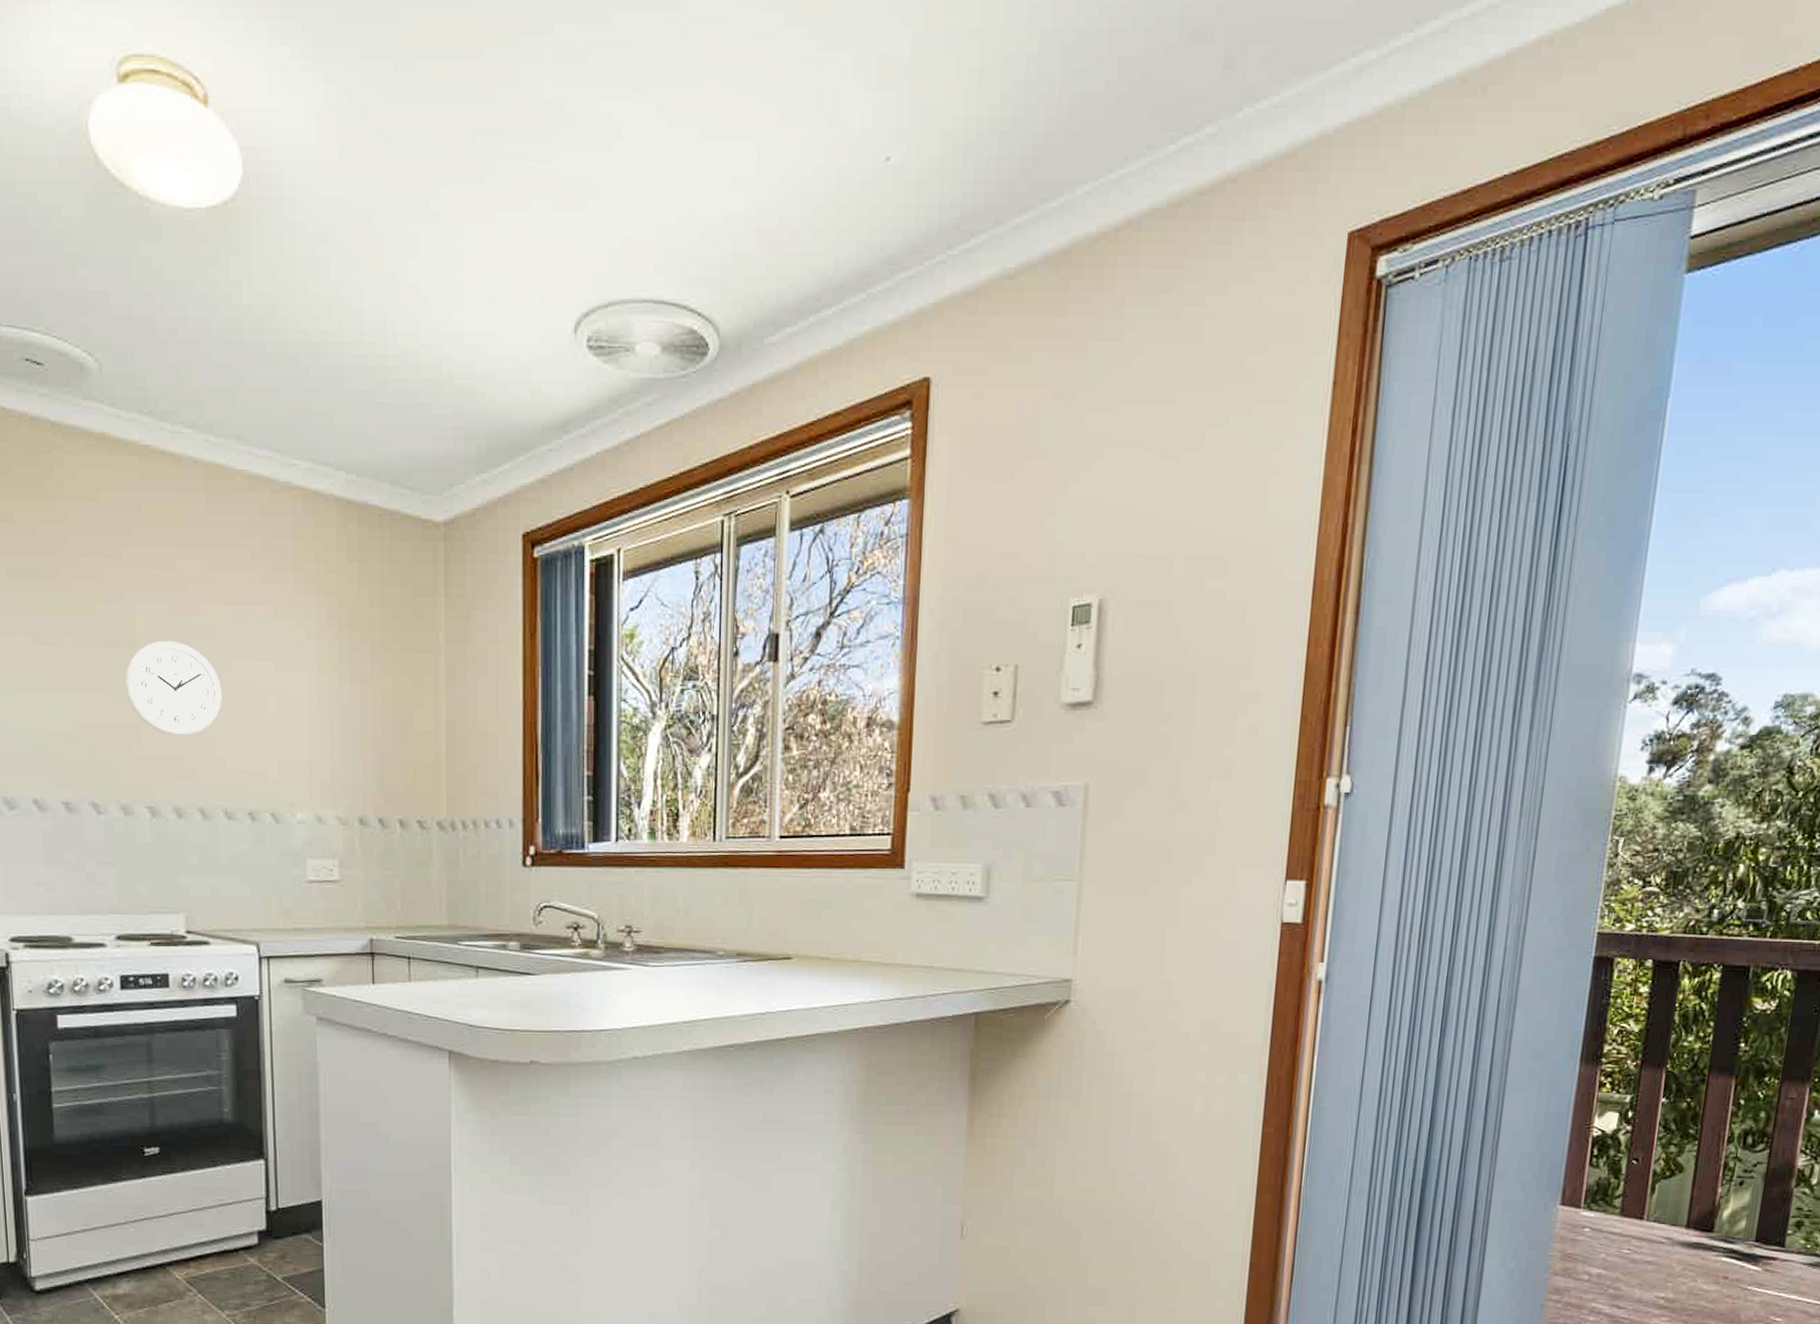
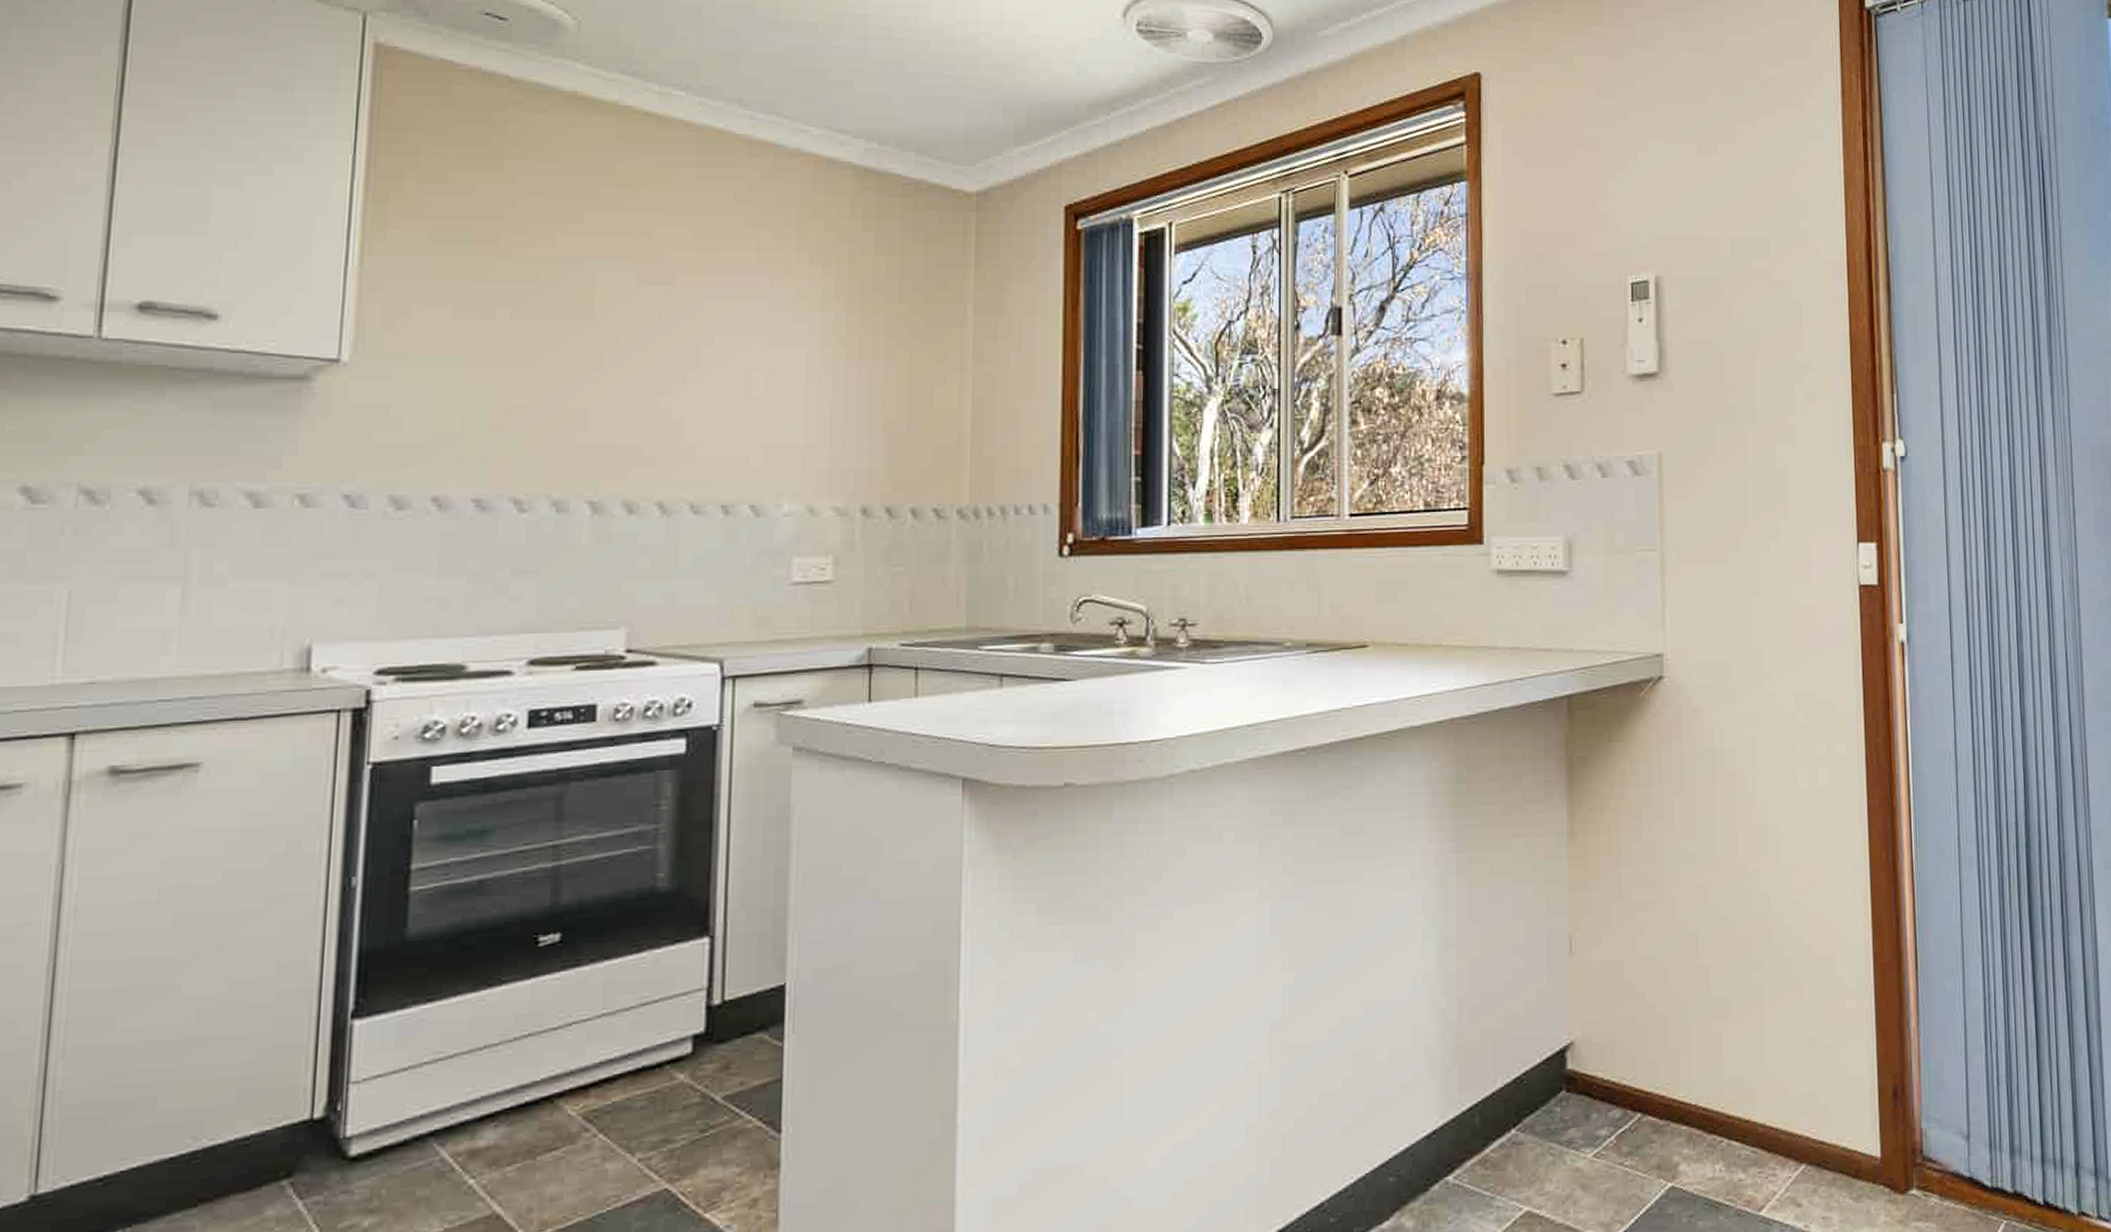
wall clock: present [124,640,222,736] -> none [572,312,698,419]

